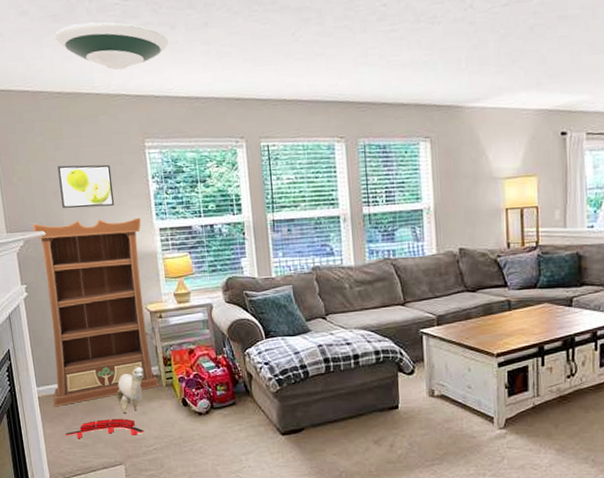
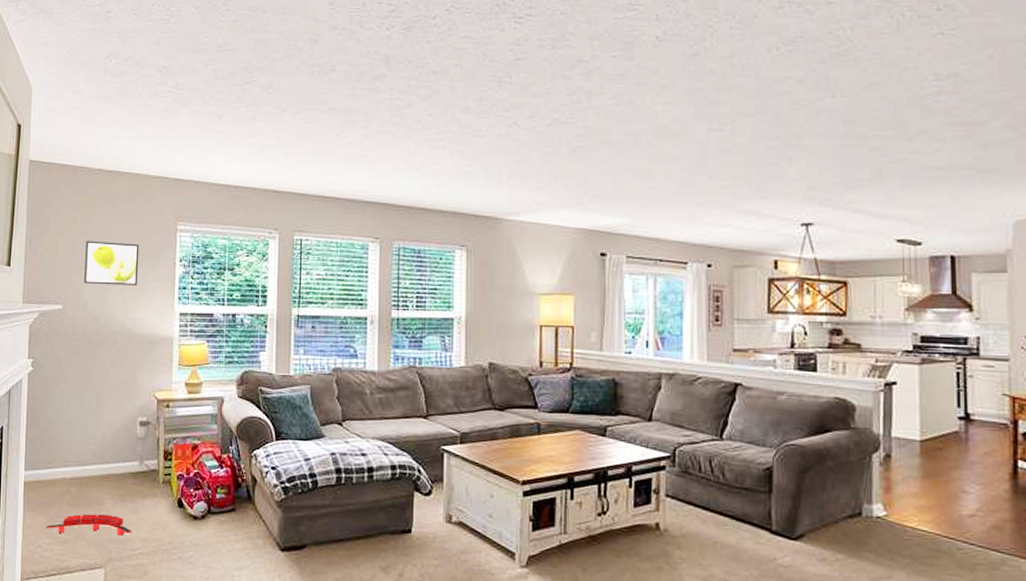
bookcase: present [33,217,159,407] -> none [38,297,162,495]
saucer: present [54,22,169,71] -> none [104,106,215,153]
plush toy: present [116,364,144,414] -> none [108,456,141,510]

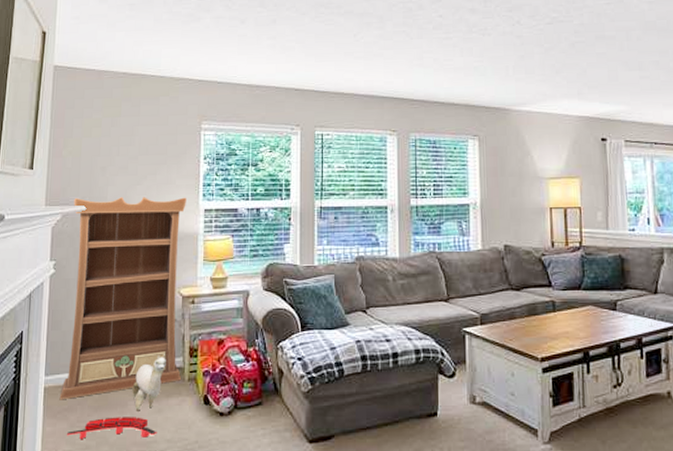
bookcase: none [38,297,162,495] -> present [59,197,186,400]
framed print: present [84,241,139,285] -> none [108,141,164,185]
plush toy: none [108,456,141,510] -> present [132,354,166,411]

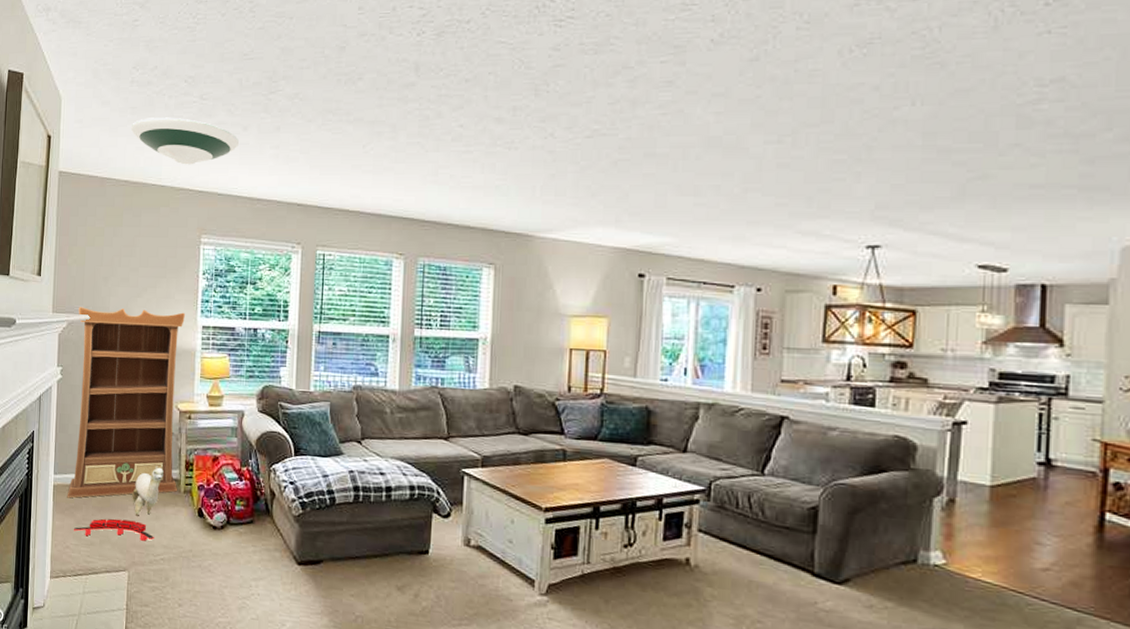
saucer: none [129,12,238,57] -> present [130,117,240,165]

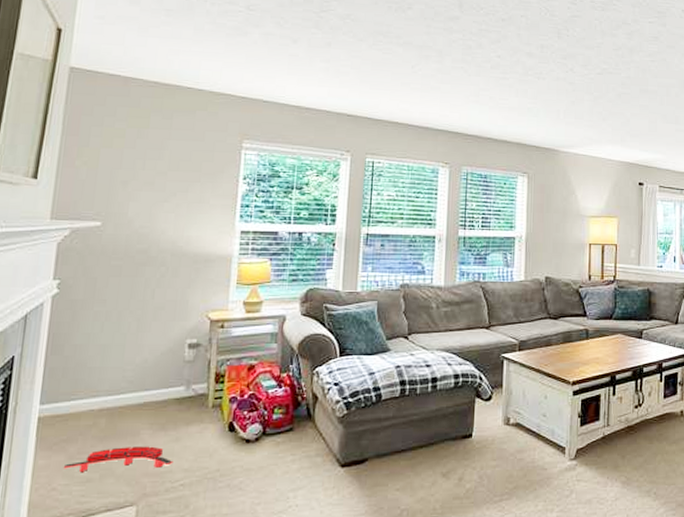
bookcase: present [67,307,185,498] -> none [56,213,221,431]
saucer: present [130,117,240,165] -> none [164,21,289,71]
plush toy: present [132,465,164,516] -> none [145,380,188,440]

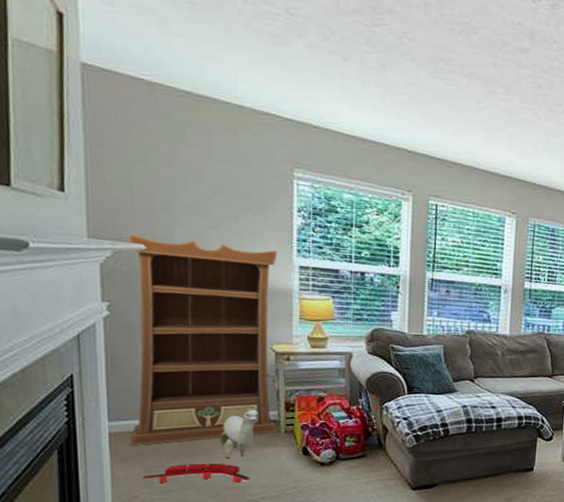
bookcase: none [56,213,221,431] -> present [128,234,277,446]
plush toy: none [145,380,188,440] -> present [220,407,259,459]

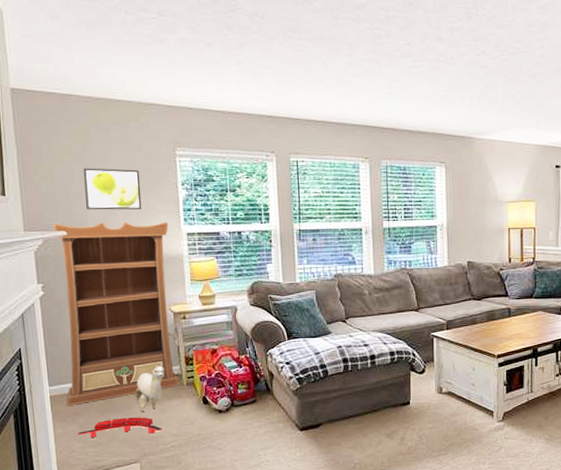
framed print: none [173,174,246,232] -> present [83,168,142,210]

